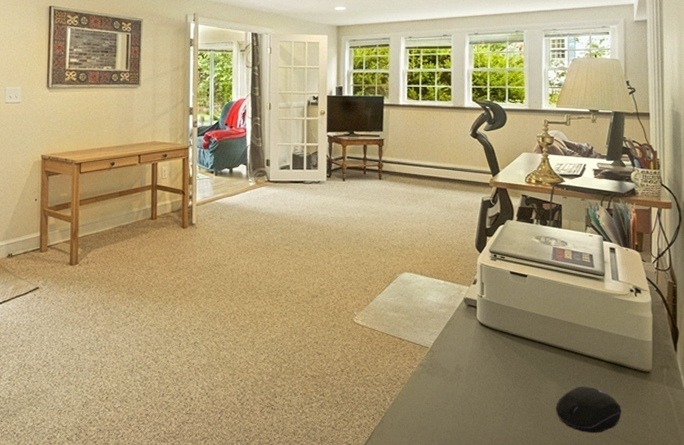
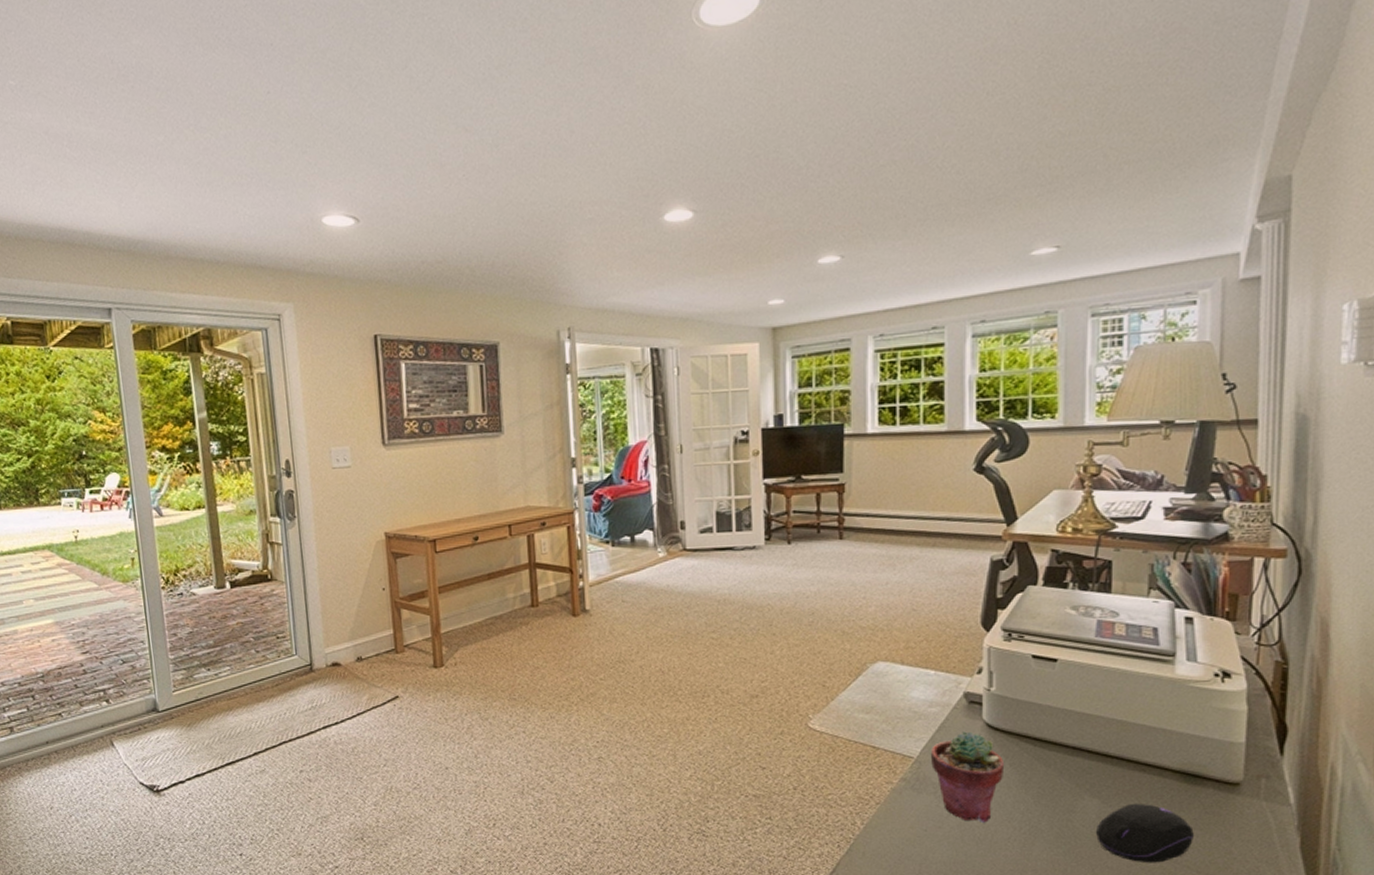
potted succulent: none [440,328,493,400] -> present [930,731,1005,823]

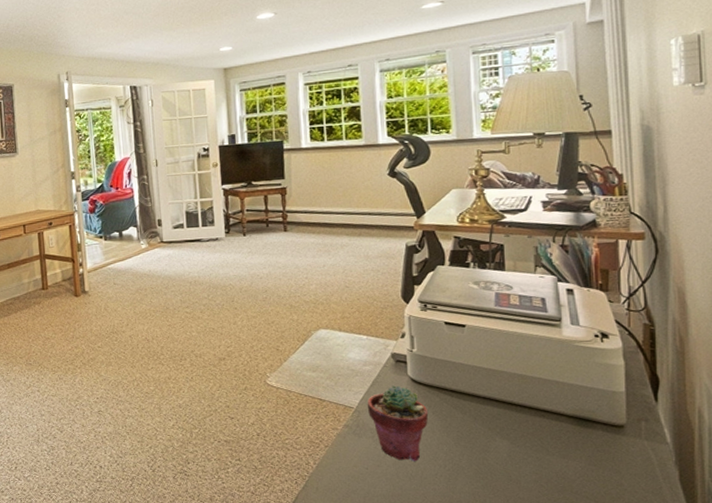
computer mouse: present [1095,803,1195,863] -> none [507,443,591,495]

